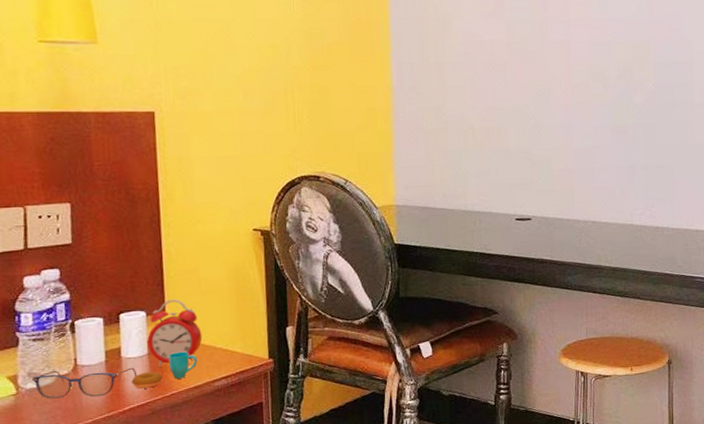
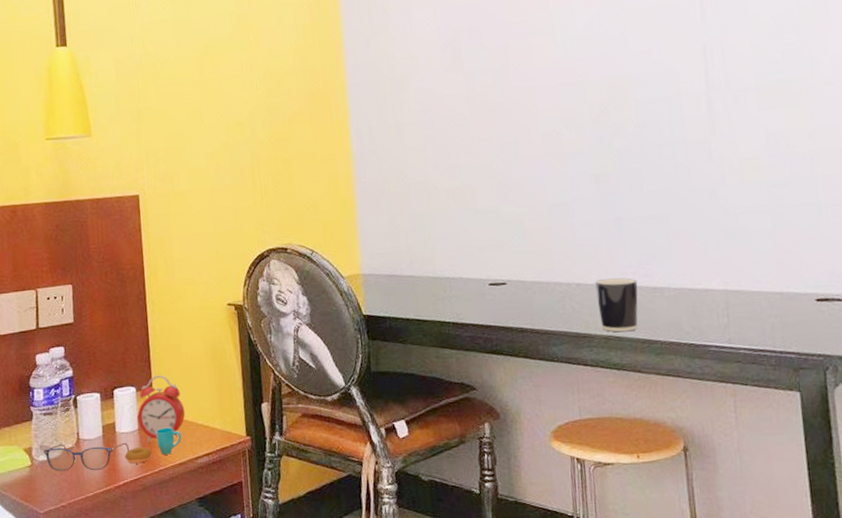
mug: none [608,217,643,265] -> present [595,277,638,332]

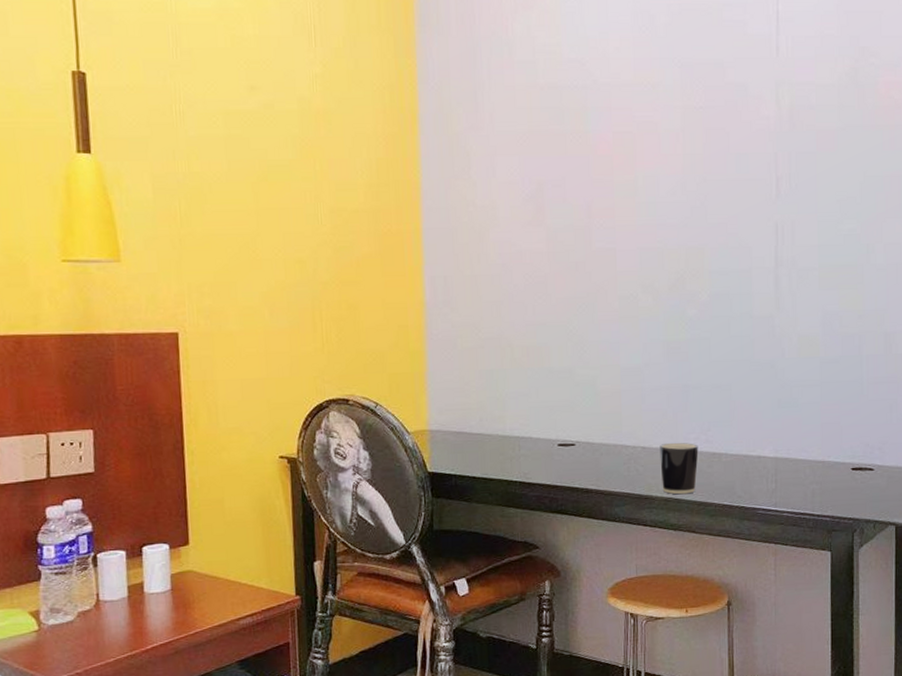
glasses: present [43,442,130,472] -> none [53,603,161,636]
cup: present [125,427,182,464] -> none [154,587,222,627]
alarm clock: present [137,375,186,442] -> none [170,531,227,603]

